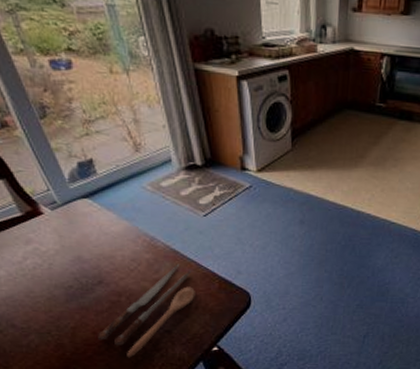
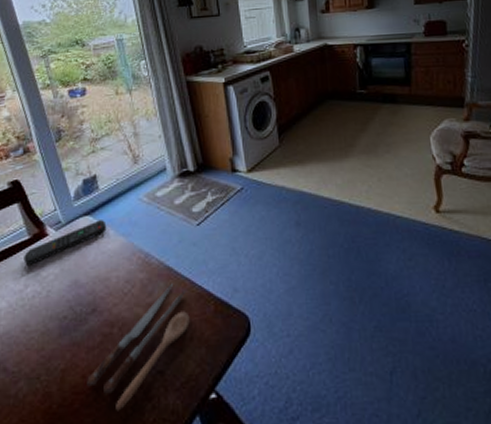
remote control: none [18,204,108,240] -> present [23,220,107,265]

